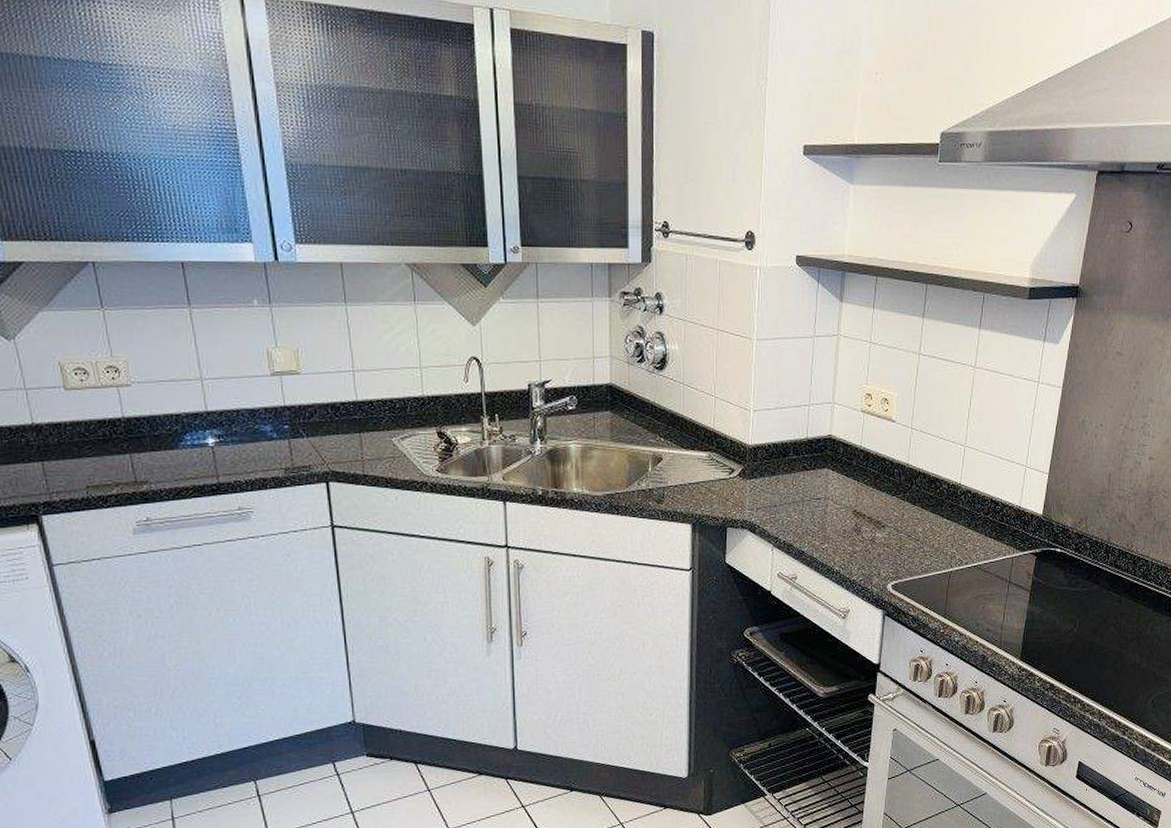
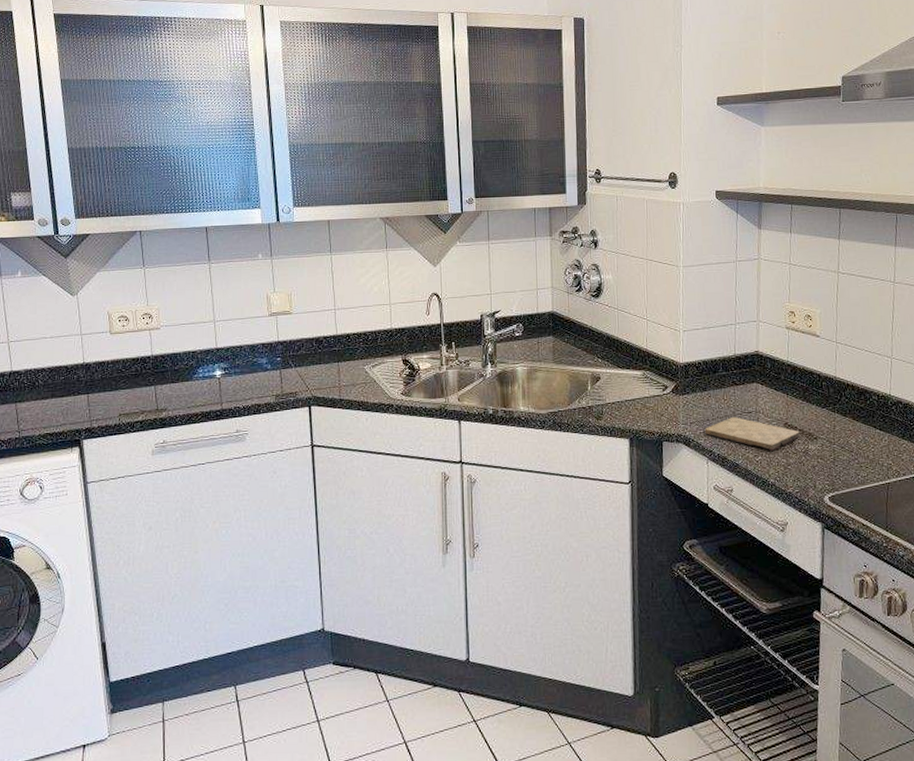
cutting board: none [771,502,868,539] -> present [704,416,800,451]

